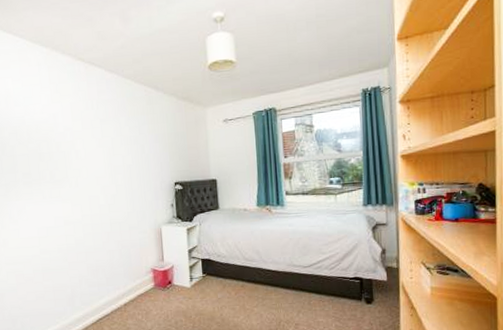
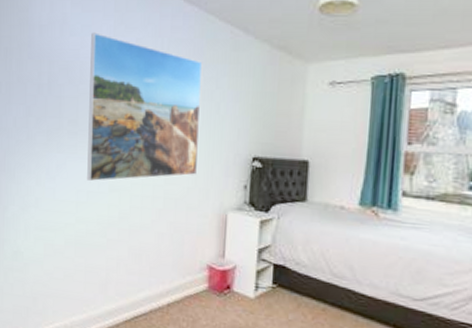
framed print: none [32,101,133,219] -> present [87,32,203,181]

